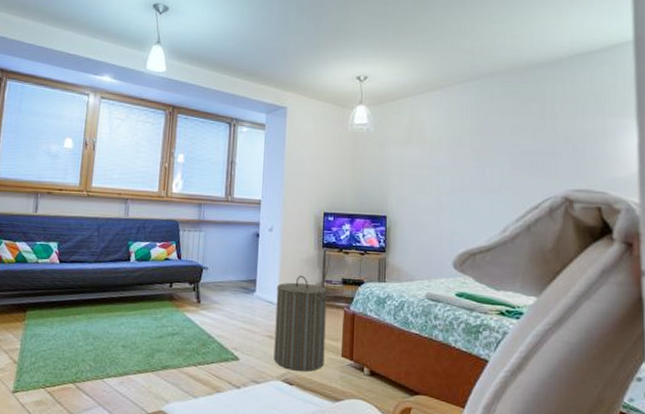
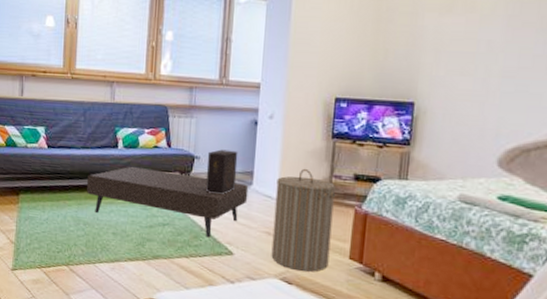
coffee table: none [98,278,252,345] -> present [87,166,249,238]
decorative box: none [212,260,243,303] -> present [205,149,238,195]

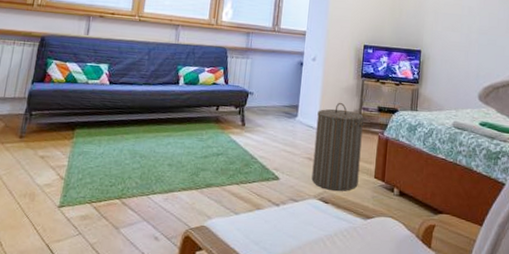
coffee table: present [87,166,249,238] -> none [146,101,294,165]
decorative box: present [205,149,238,195] -> none [256,86,286,126]

